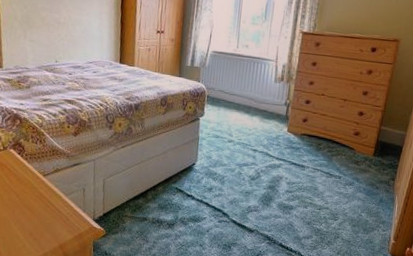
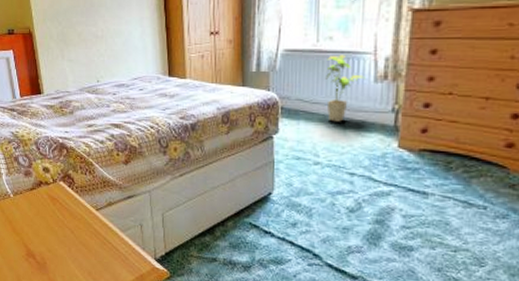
house plant: none [241,59,269,110] -> present [326,55,366,122]

